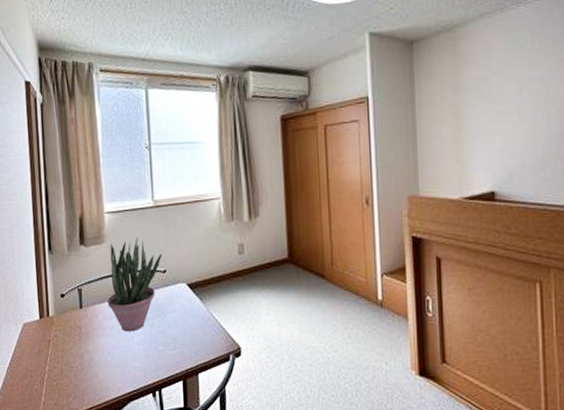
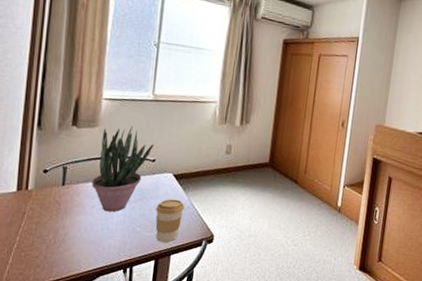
coffee cup: none [175,311,205,360] -> present [155,199,185,243]

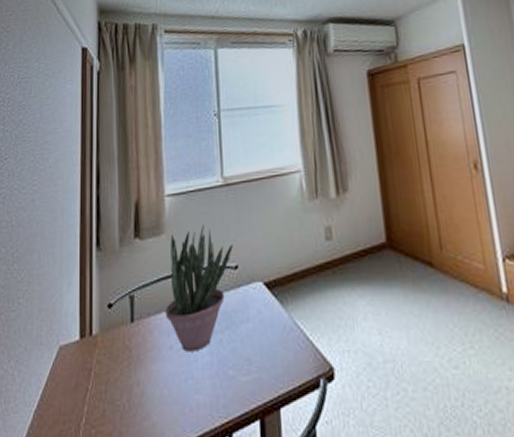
coffee cup: present [155,199,185,243] -> none [249,319,286,389]

